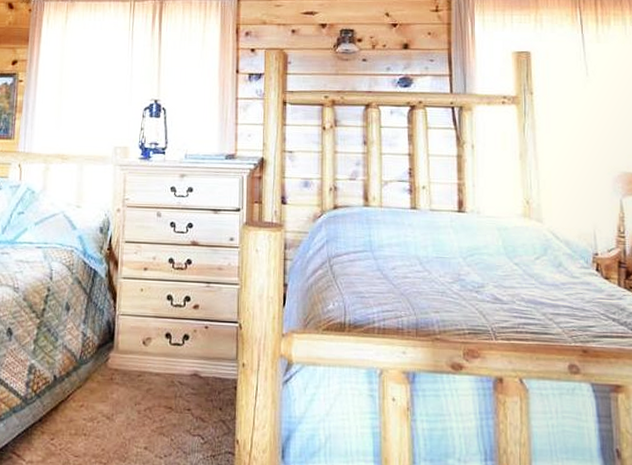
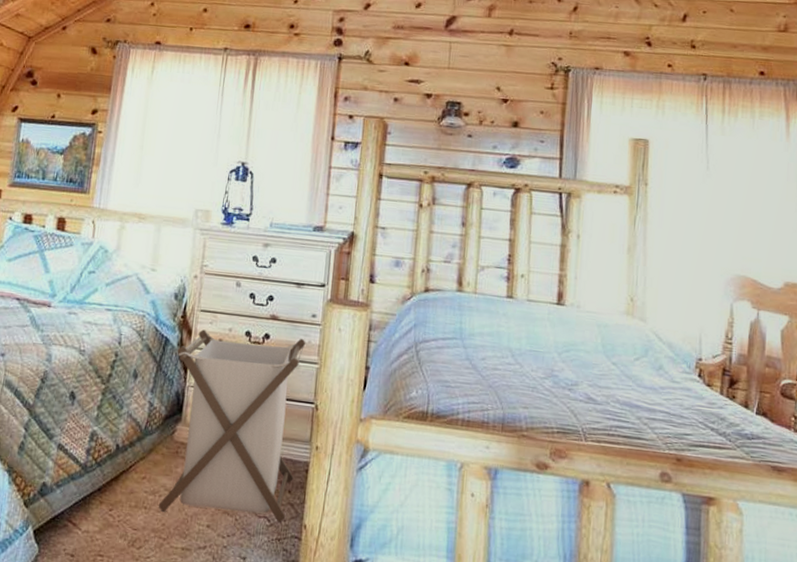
laundry basket: none [97,260,226,439] -> present [158,329,306,522]

